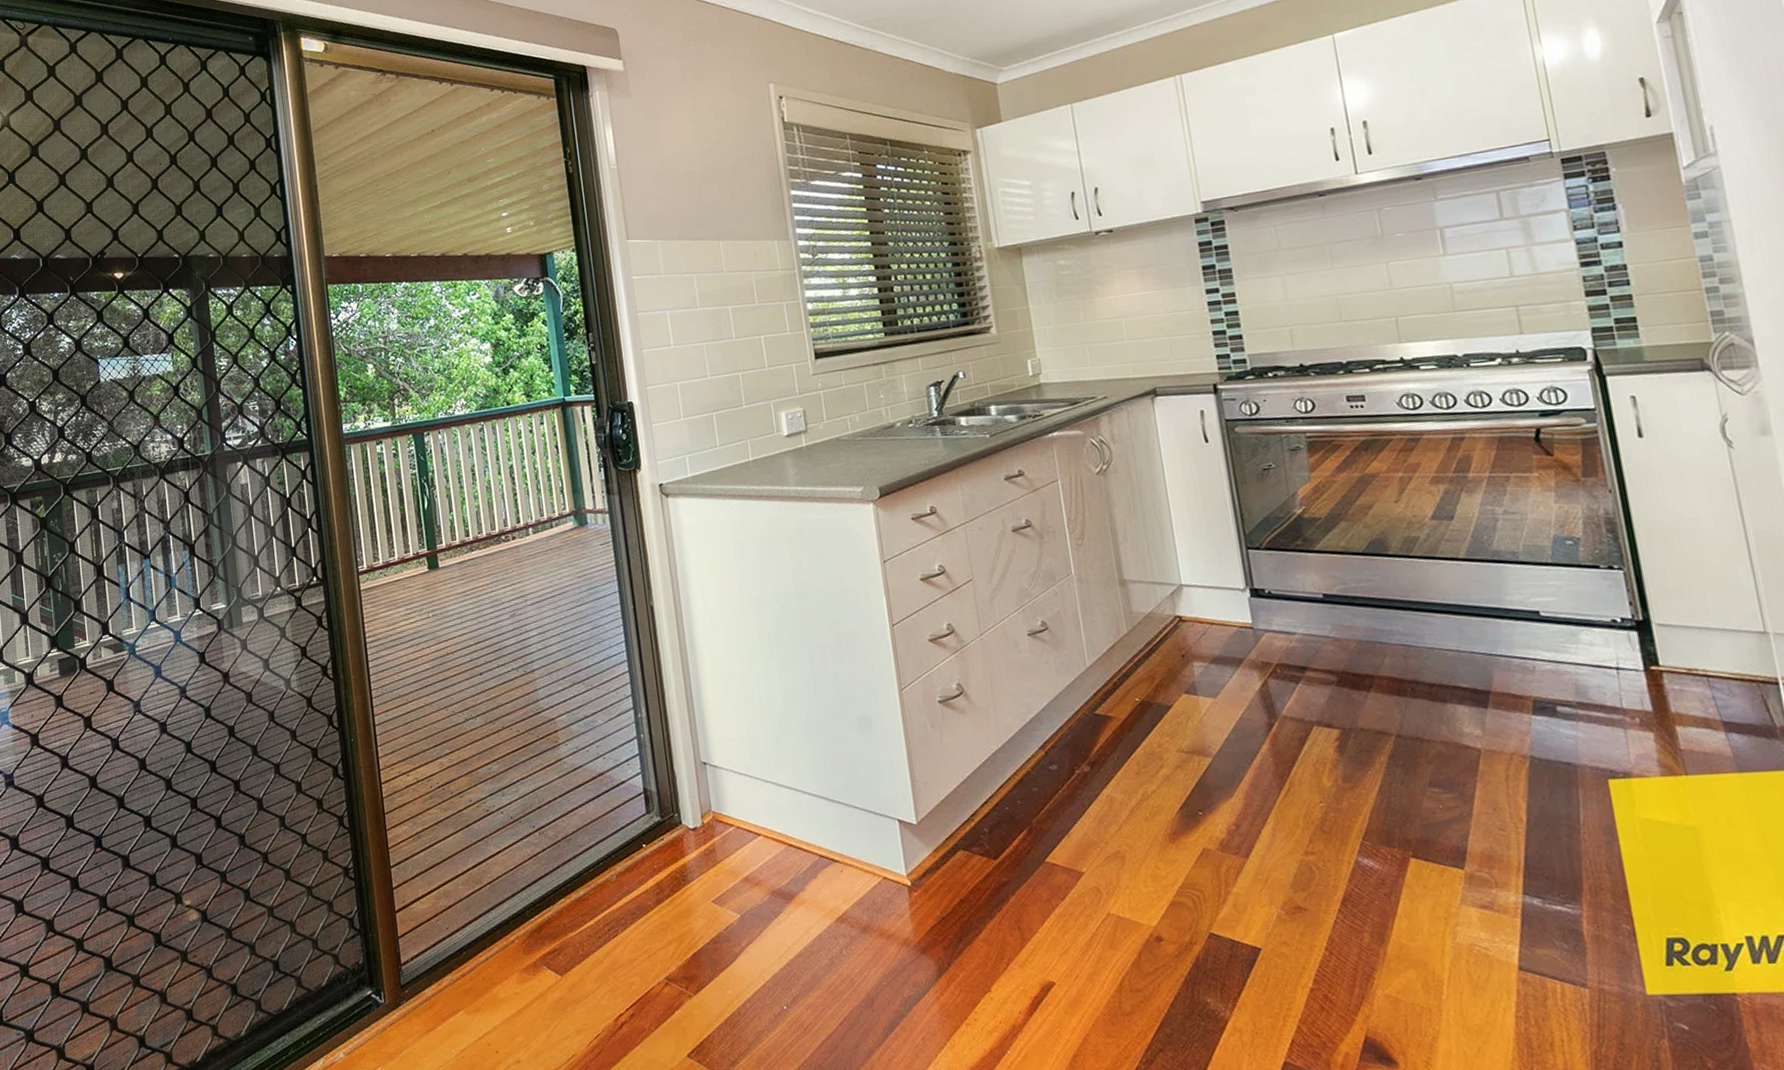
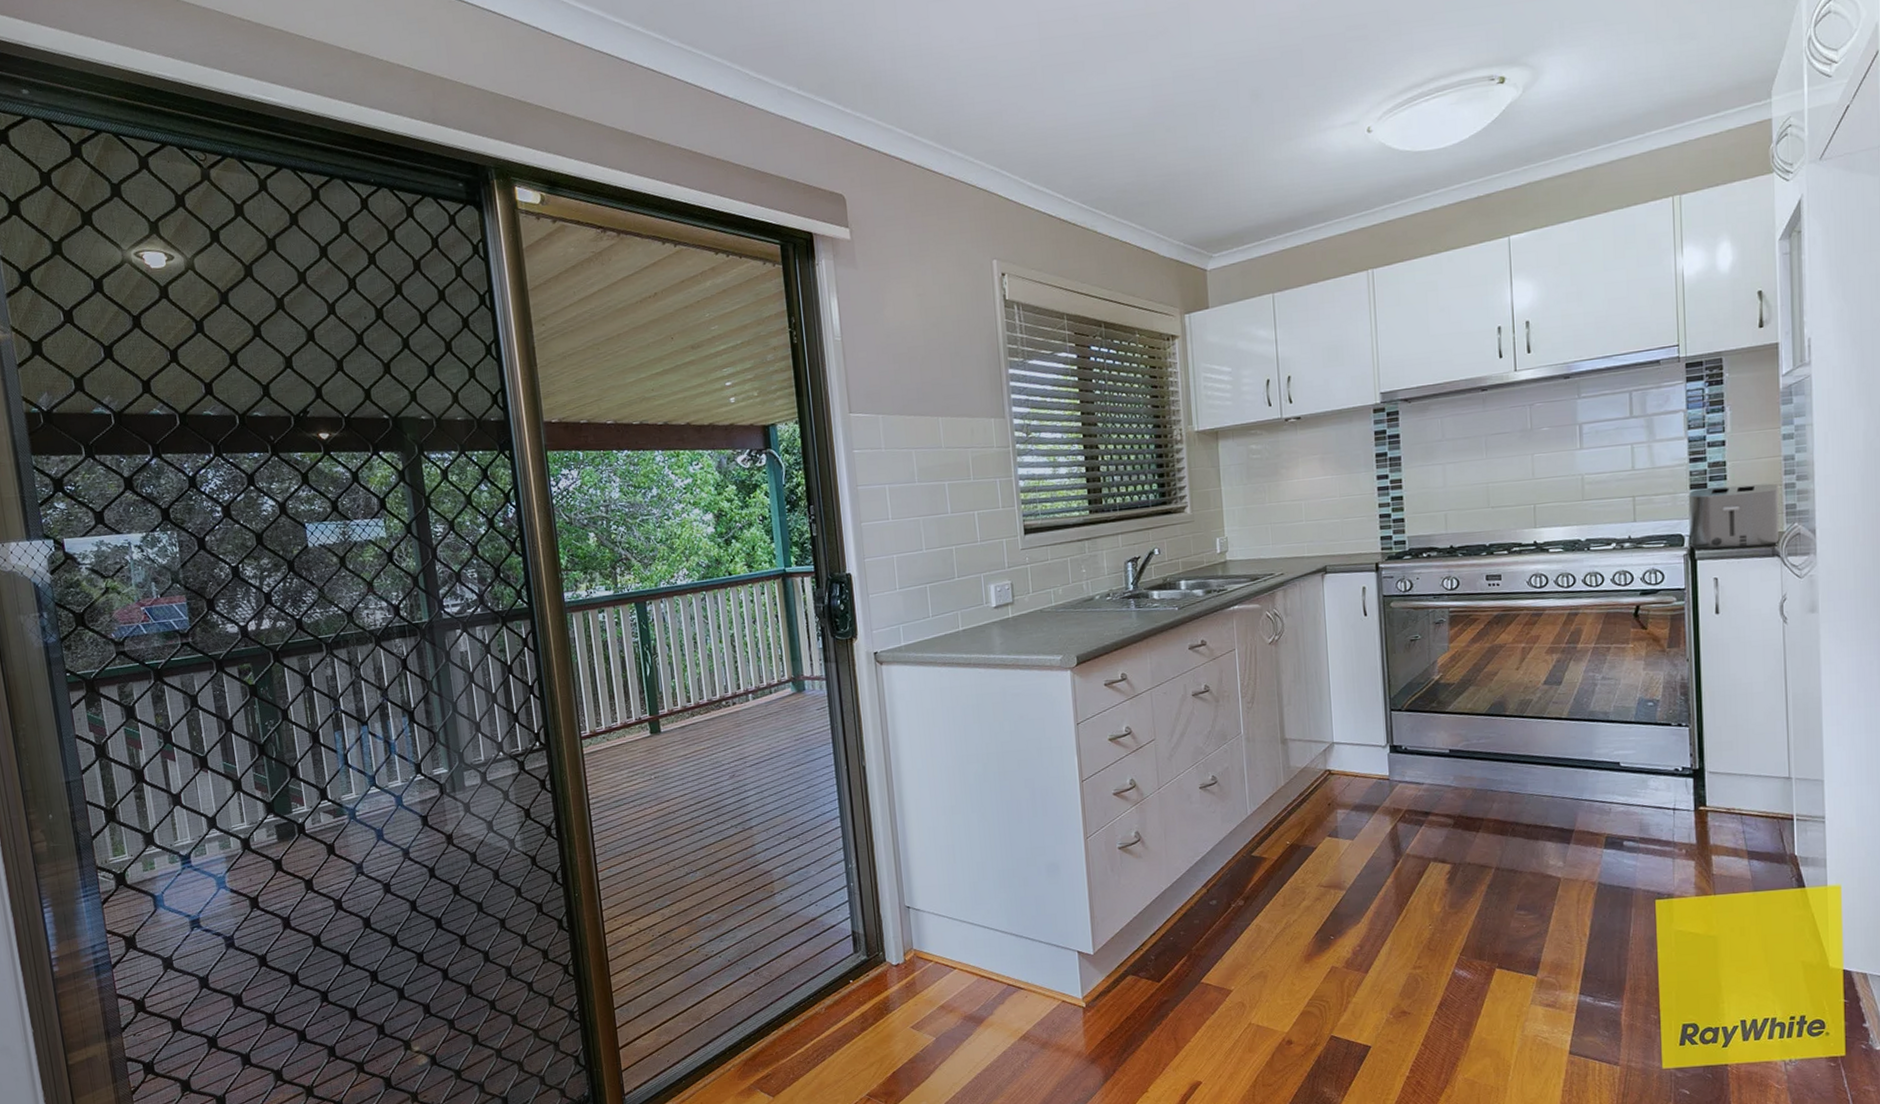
toaster: none [1584,287,1708,365] -> present [1688,483,1780,551]

